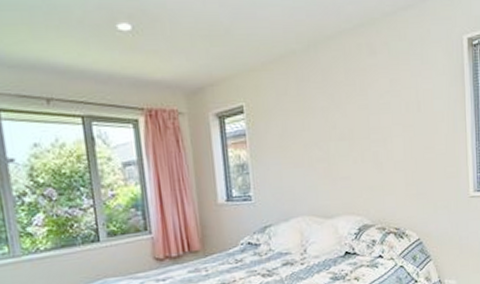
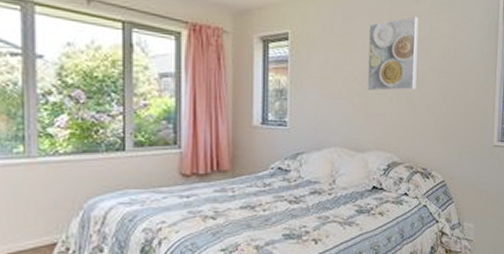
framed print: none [325,71,381,154] -> present [367,17,419,91]

